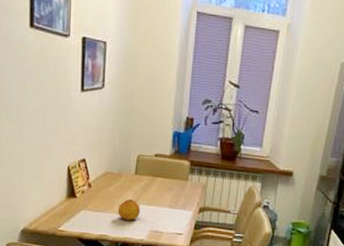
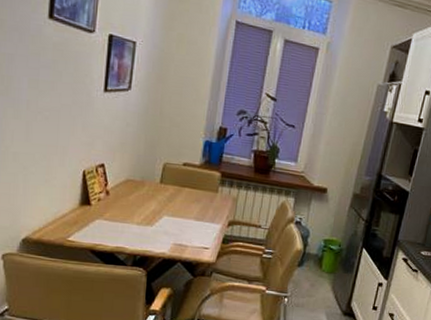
fruit: present [118,199,141,220] -> none [138,209,164,232]

